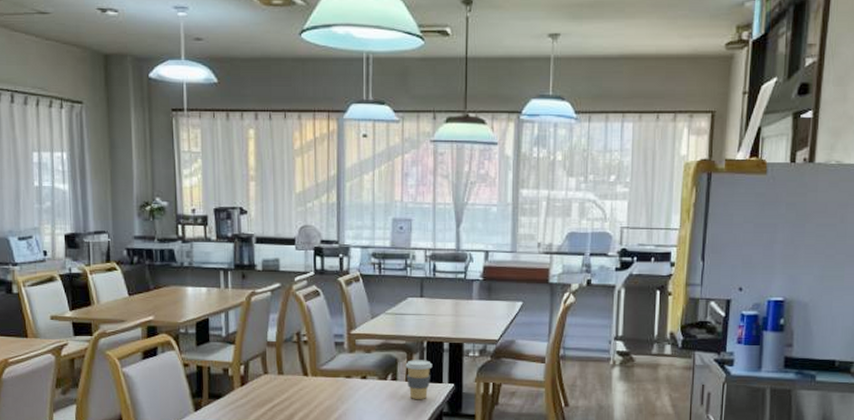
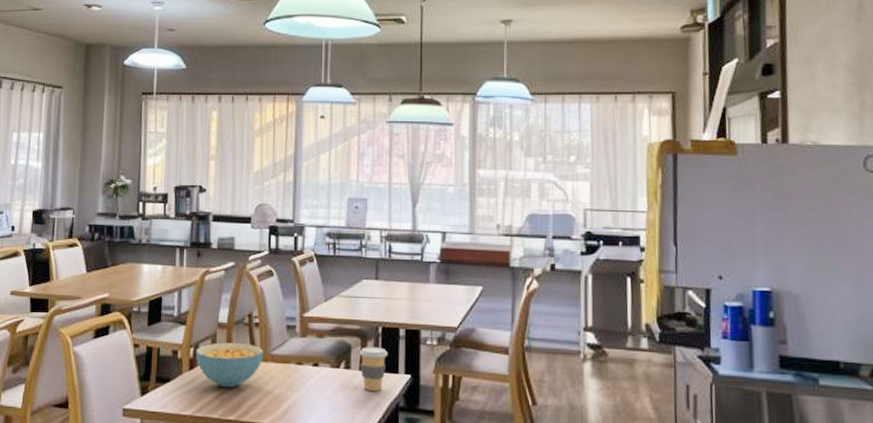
cereal bowl: none [246,360,314,400] -> present [195,342,264,387]

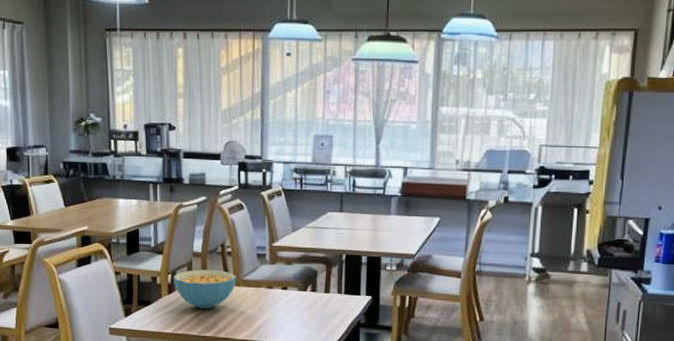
coffee cup: present [359,347,388,391] -> none [325,272,351,310]

